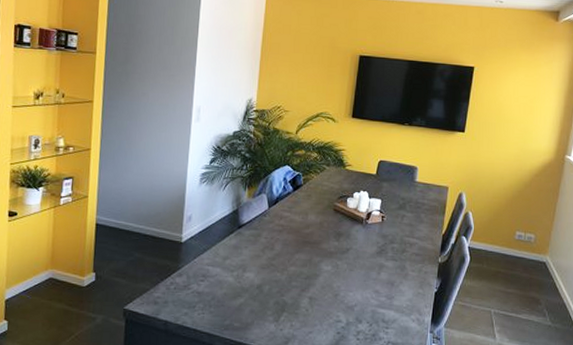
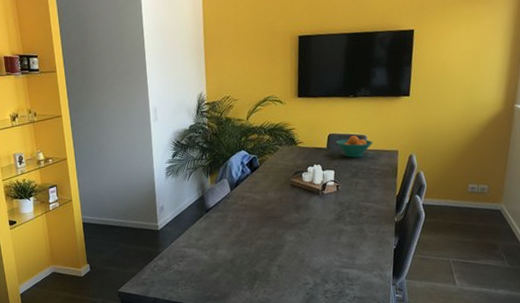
fruit bowl: none [386,165,424,189] -> present [336,135,374,158]

